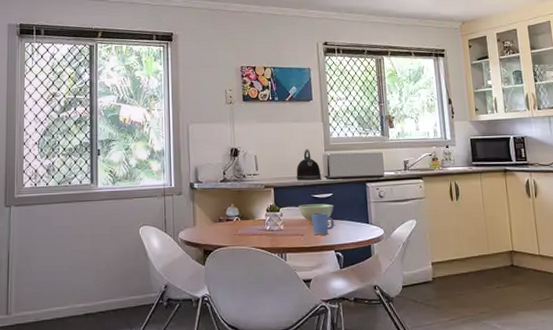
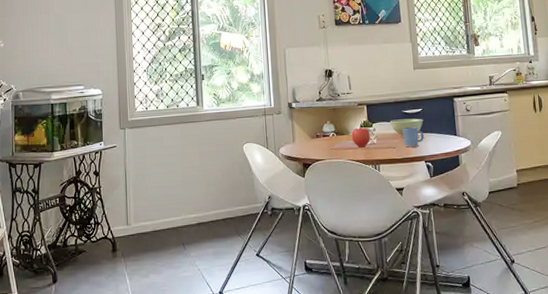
fruit: none [256,211,277,234] -> present [351,126,370,148]
kettle: present [296,149,322,181] -> none [387,68,411,98]
toaster: present [322,152,385,180] -> none [411,68,471,96]

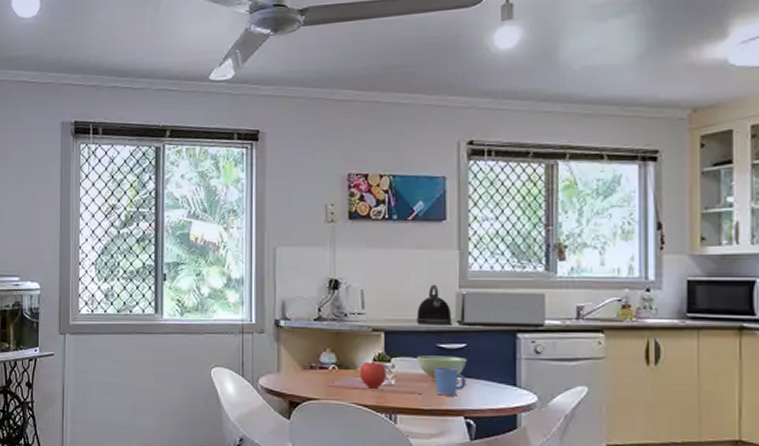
kettle: none [387,68,411,98] -> present [416,284,452,325]
toaster: none [411,68,471,96] -> present [454,290,545,329]

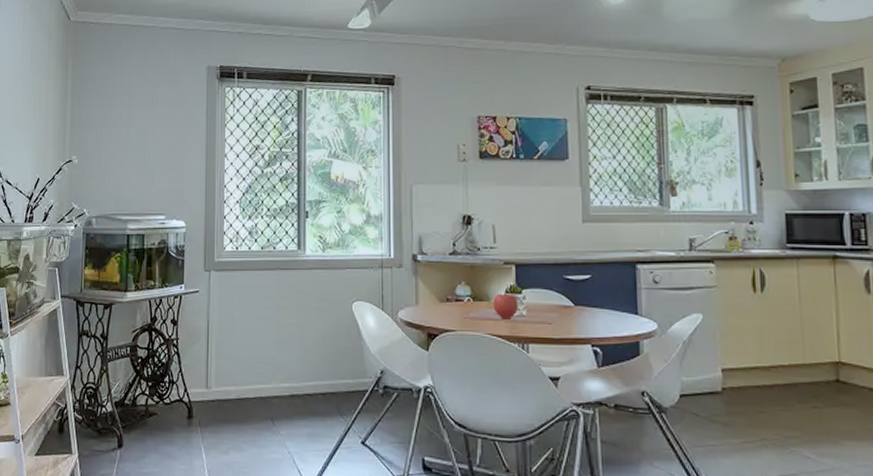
kettle: present [416,284,452,325] -> none [544,219,577,258]
bowl: present [416,355,467,382] -> none [545,287,592,312]
mug: present [434,368,466,396] -> none [562,298,592,325]
toaster: present [454,290,545,329] -> none [579,225,662,260]

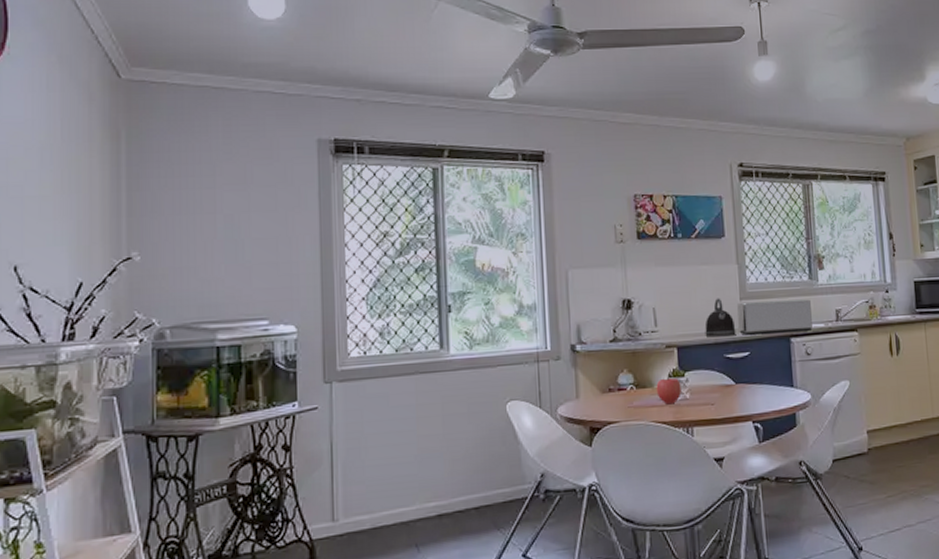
kettle: none [544,219,577,258] -> present [705,298,736,338]
toaster: none [579,225,662,260] -> present [737,299,812,335]

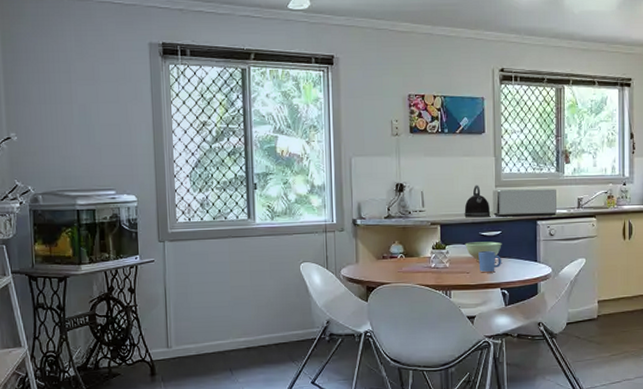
fruit: present [656,376,681,405] -> none [421,248,442,271]
bowl: none [707,365,752,391] -> present [465,241,502,262]
mug: none [724,376,752,404] -> present [478,251,501,273]

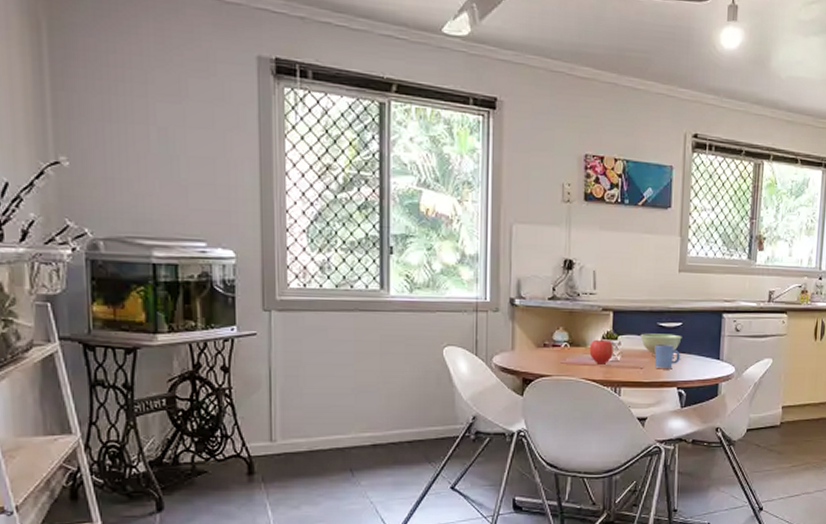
fruit: none [421,248,442,271] -> present [589,338,613,364]
kettle: present [464,185,491,218] -> none [641,267,672,306]
toaster: present [492,189,557,217] -> none [673,274,746,310]

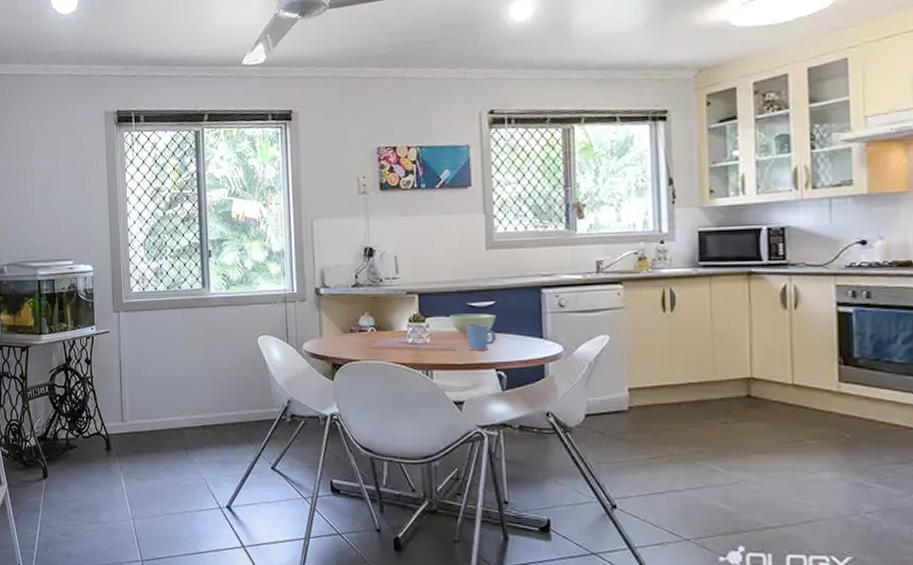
fruit: present [589,338,613,364] -> none [396,321,422,348]

